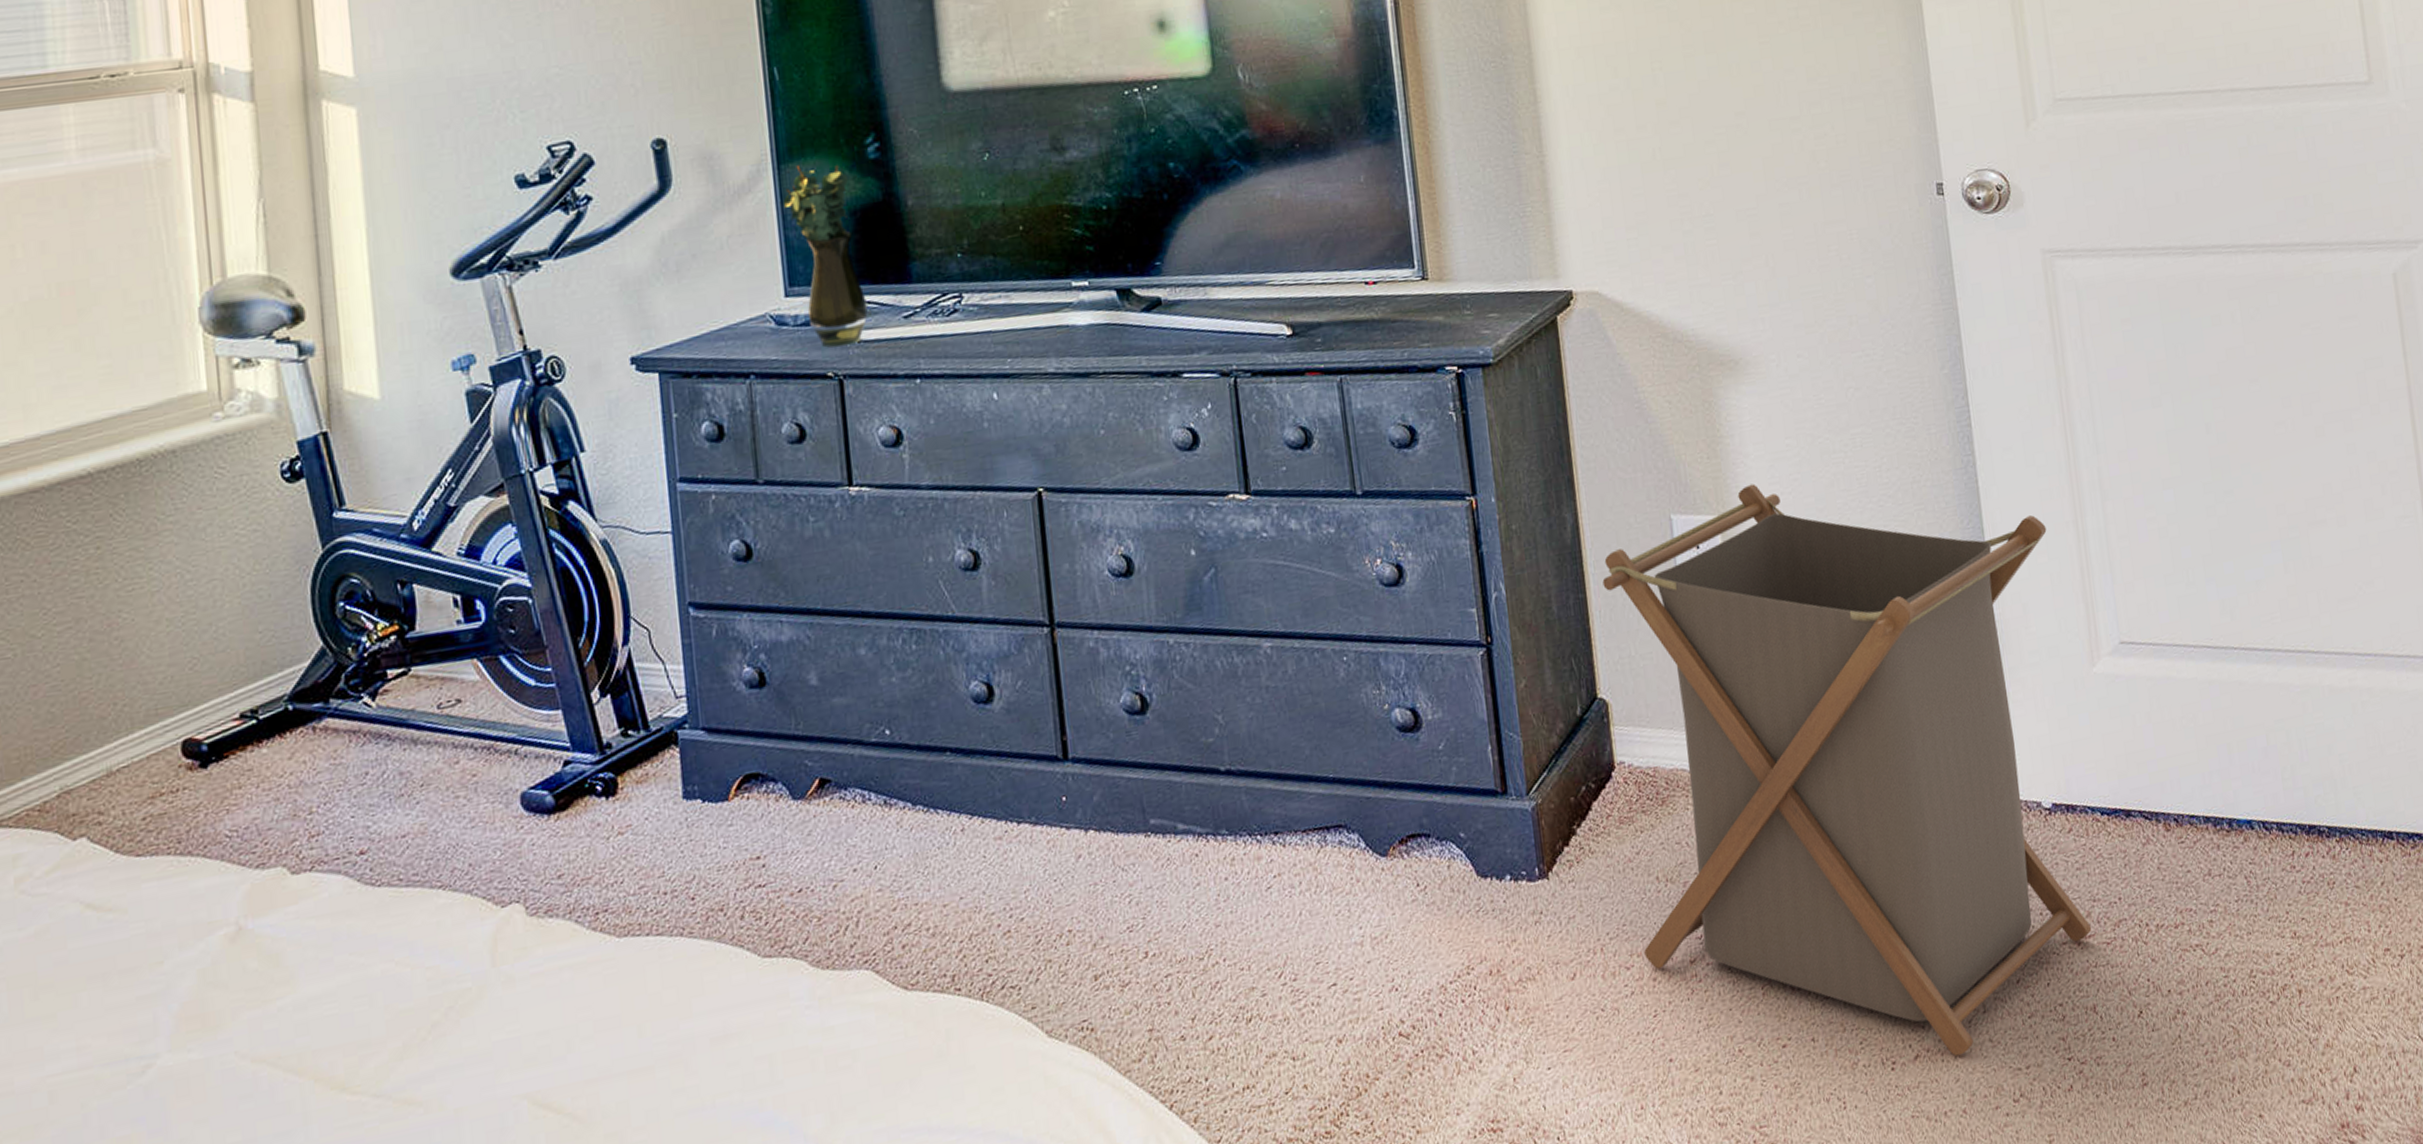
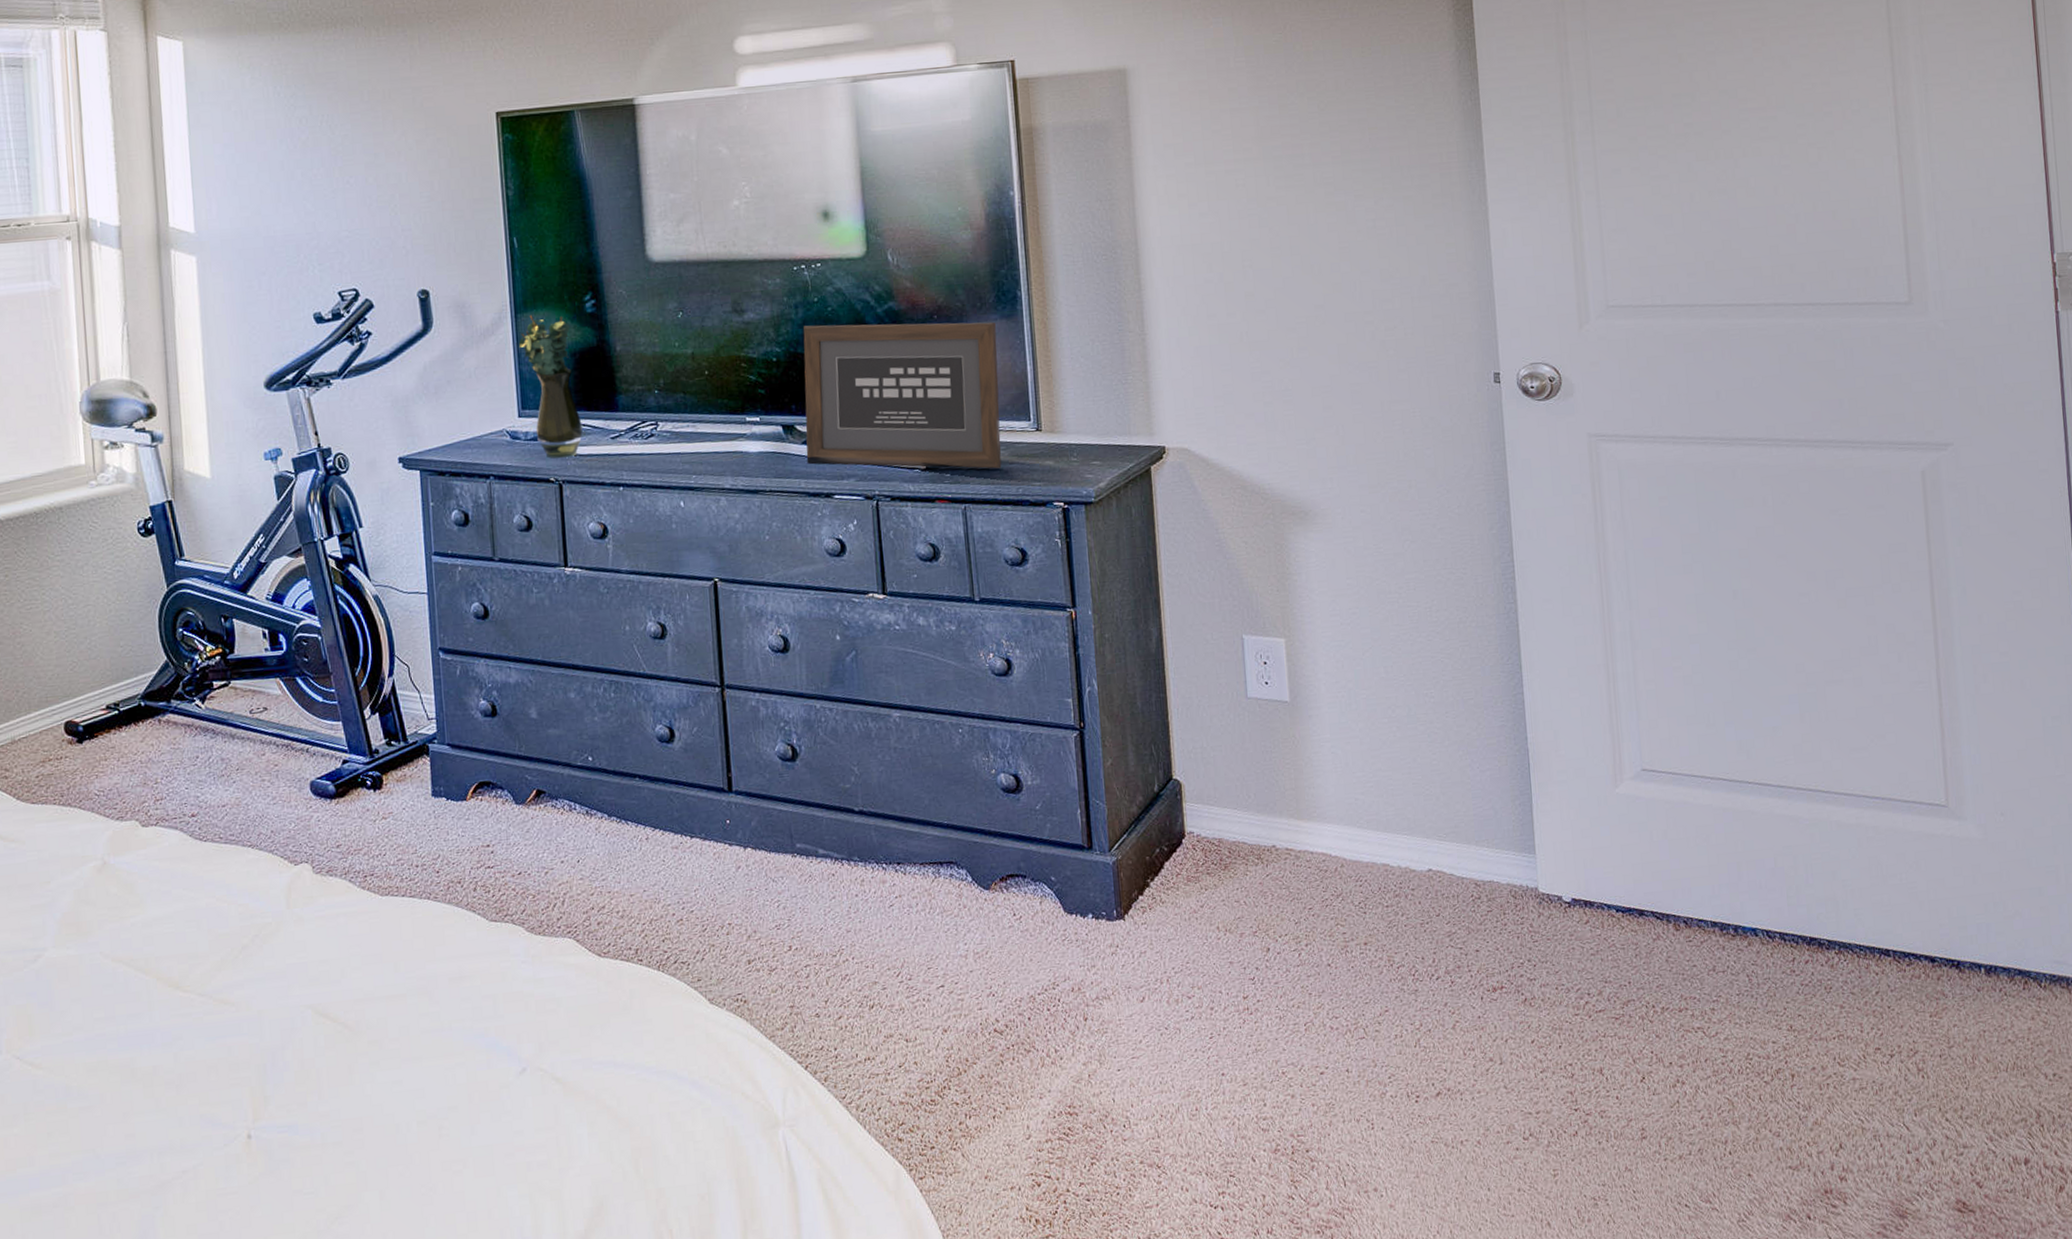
picture frame: none [1138,149,1383,337] -> present [803,322,1002,469]
laundry basket: present [1602,483,2091,1057] -> none [1181,614,1602,1097]

